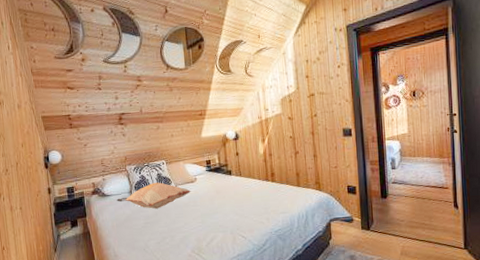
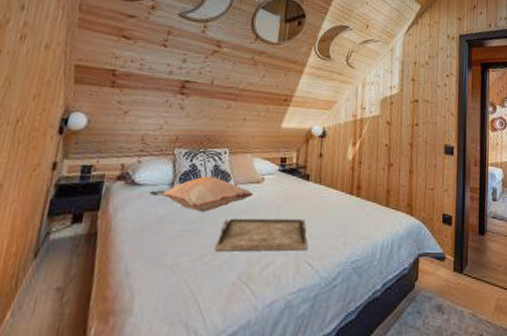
serving tray: none [171,204,239,235] -> present [214,217,308,252]

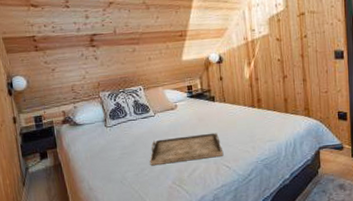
decorative pillow: present [149,176,254,212] -> none [90,110,171,139]

